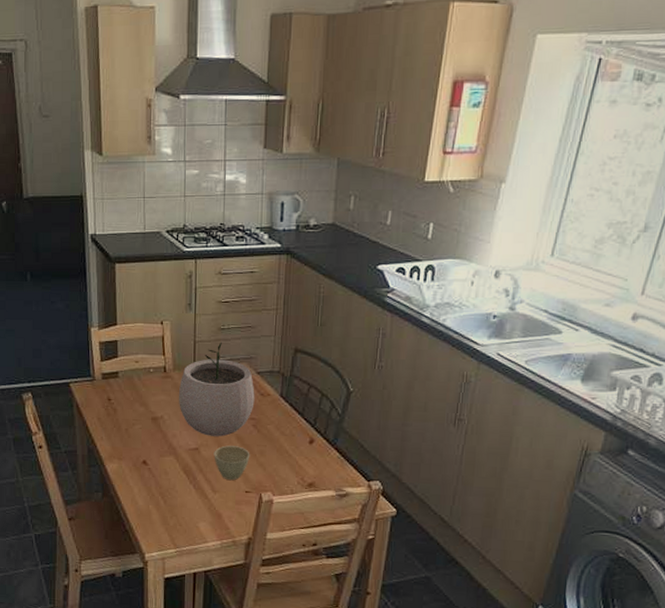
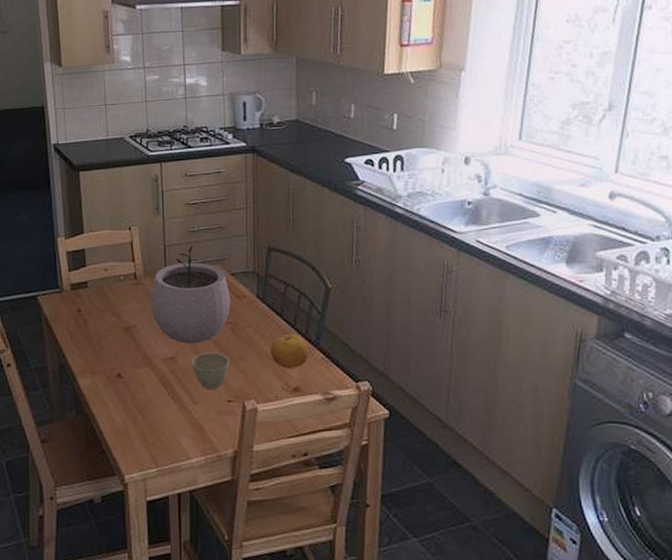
fruit: none [289,432,326,466] -> present [270,333,309,369]

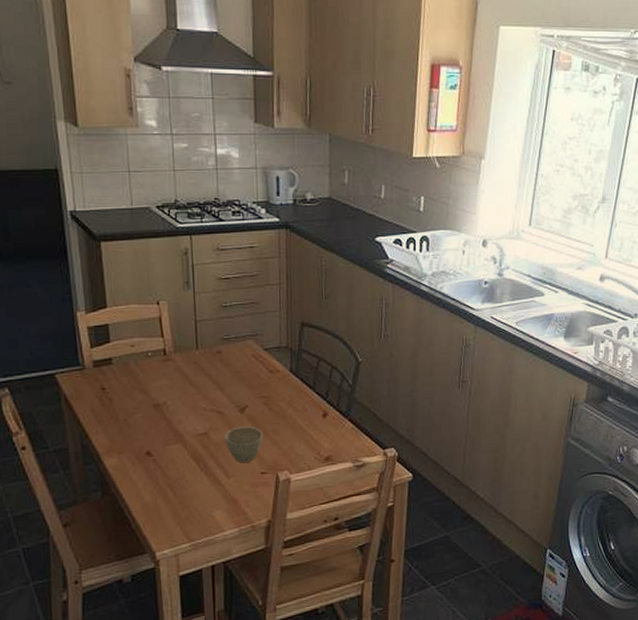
plant pot: present [151,244,231,343] -> none [182,320,264,419]
fruit: present [270,333,309,369] -> none [303,406,340,440]

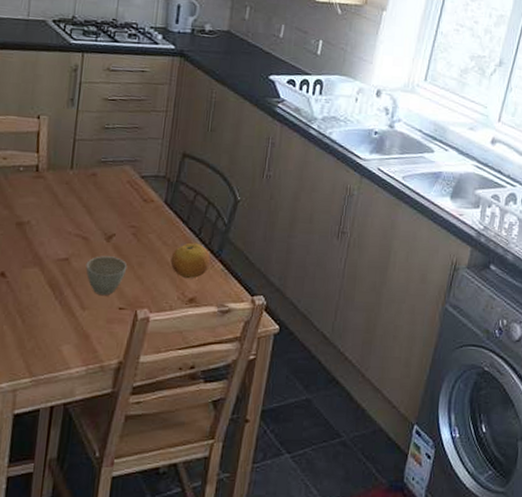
fruit: none [303,406,340,440] -> present [170,243,210,279]

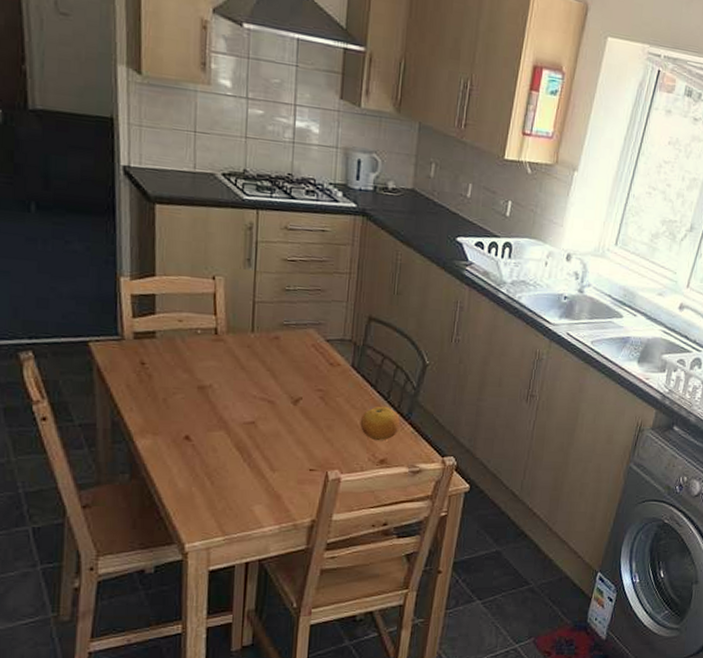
cup: present [85,256,128,296] -> none [273,419,316,458]

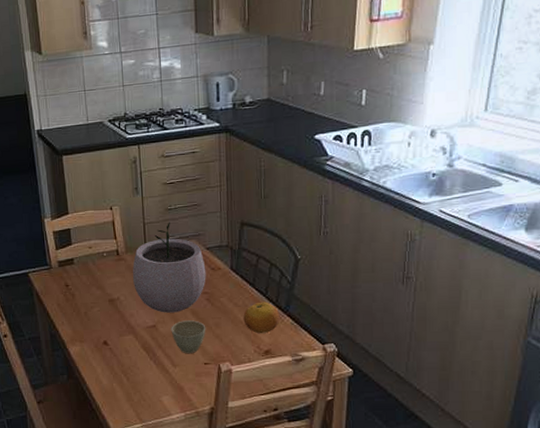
plant pot: none [232,304,323,409] -> present [133,221,206,313]
cup: none [273,419,316,458] -> present [171,320,206,354]

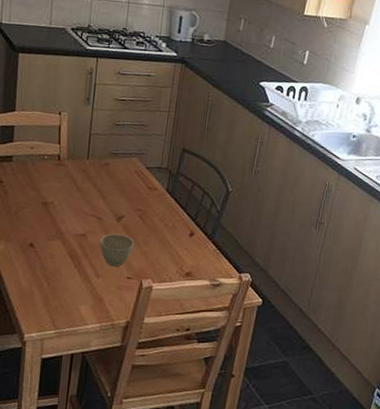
plant pot: present [133,221,206,313] -> none [70,136,143,225]
fruit: present [243,301,279,334] -> none [171,226,205,256]

